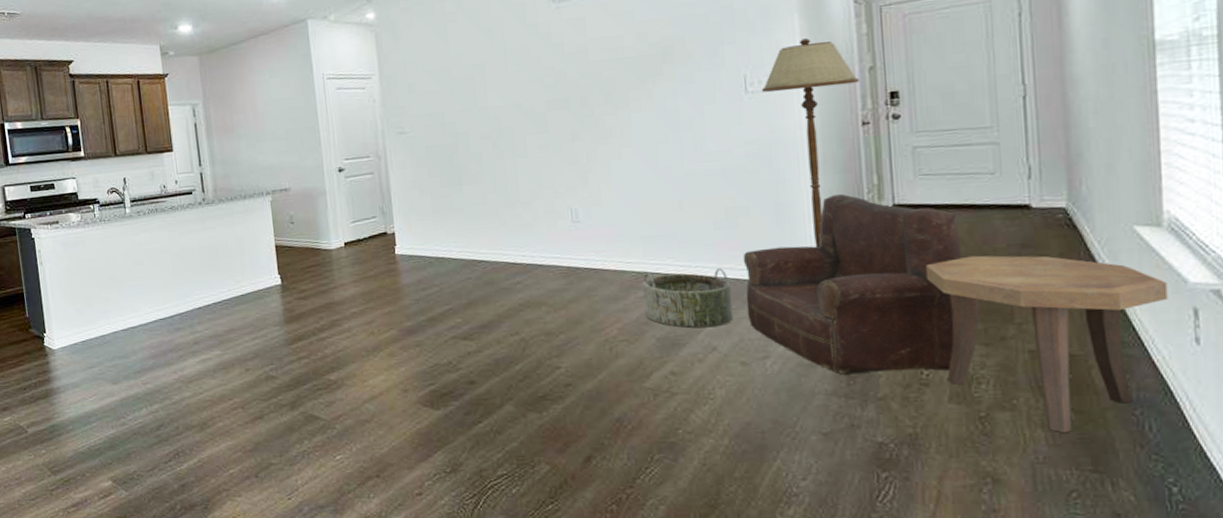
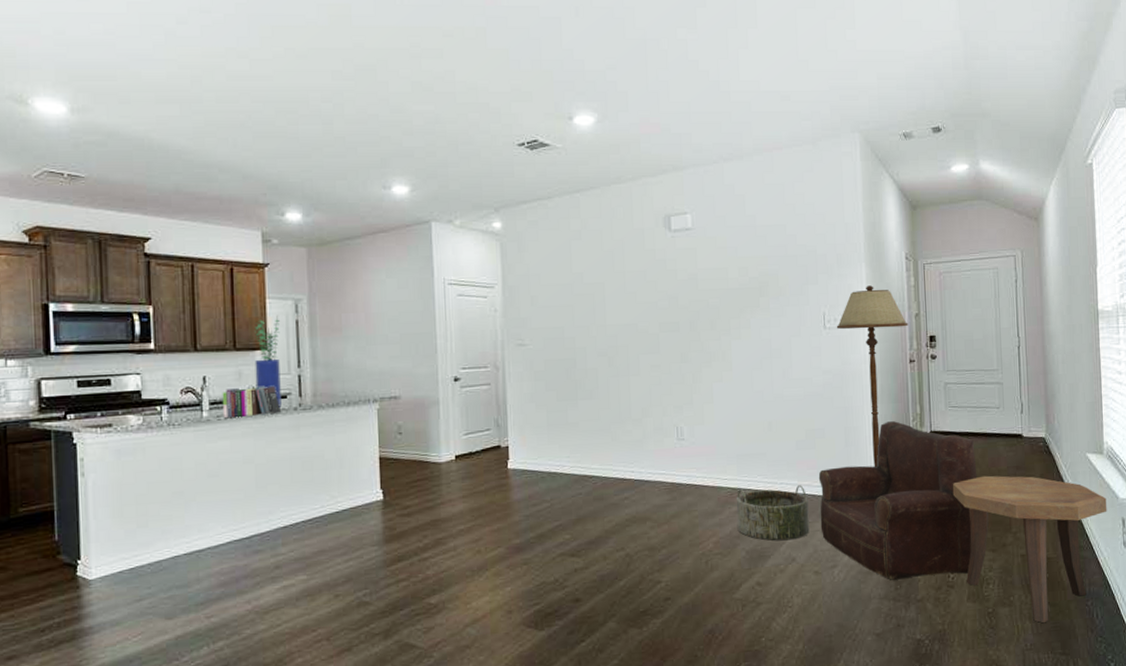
books: none [139,184,189,214] -> present [222,386,282,419]
vase: none [160,120,189,203] -> present [254,315,282,407]

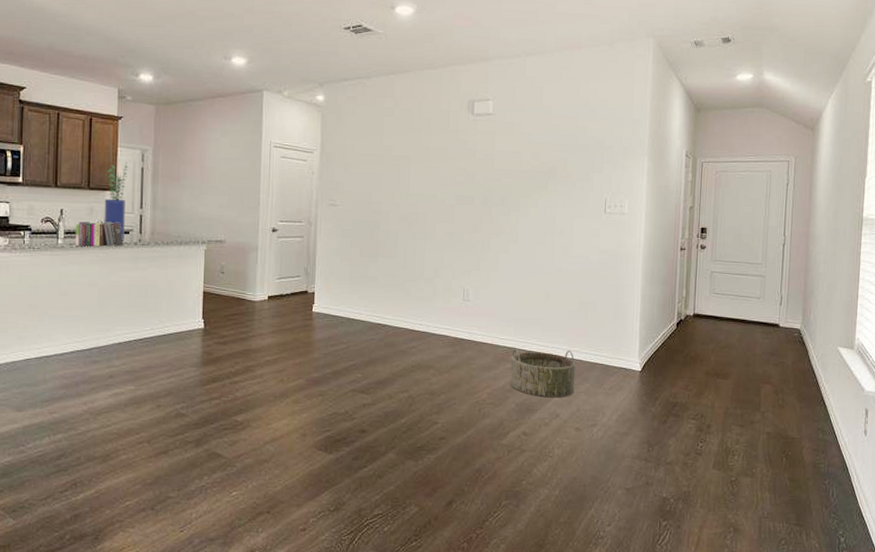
armchair: present [818,421,977,580] -> none [585,301,734,444]
floor lamp: present [836,285,908,467] -> none [616,177,682,341]
side table: present [952,475,1107,624] -> none [708,358,853,496]

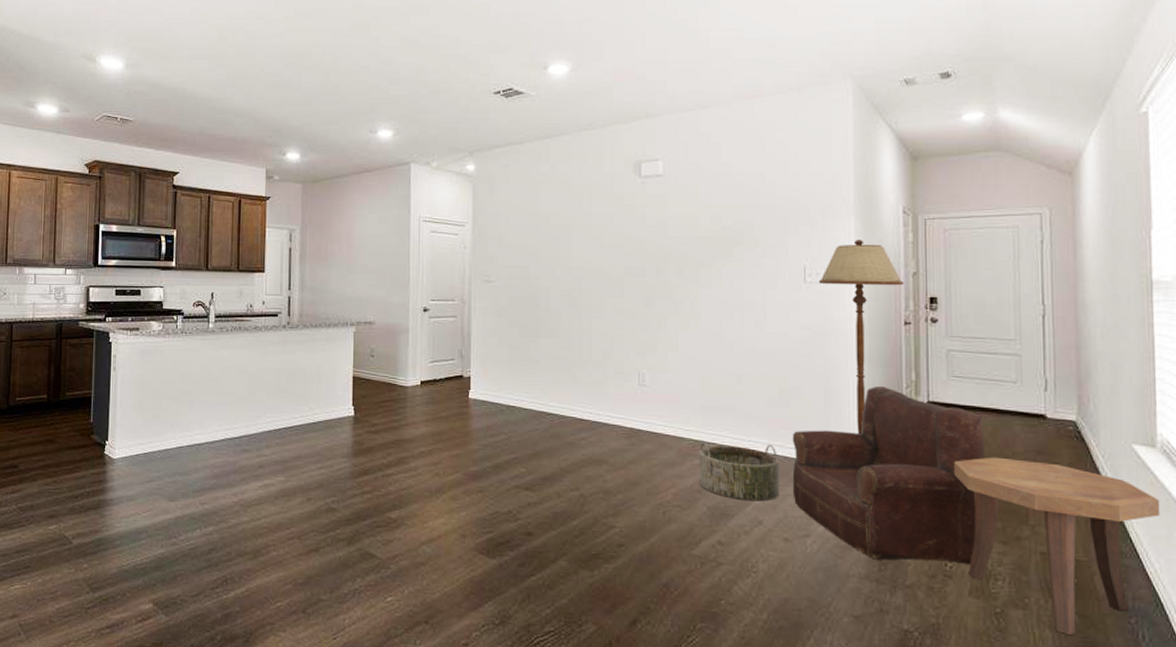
books: present [75,221,124,247] -> none [225,304,273,331]
vase: present [104,162,128,241] -> none [253,242,276,324]
armchair: none [585,301,734,444] -> present [792,386,986,564]
floor lamp: none [616,177,682,341] -> present [818,240,904,434]
side table: none [708,358,853,496] -> present [953,457,1160,636]

